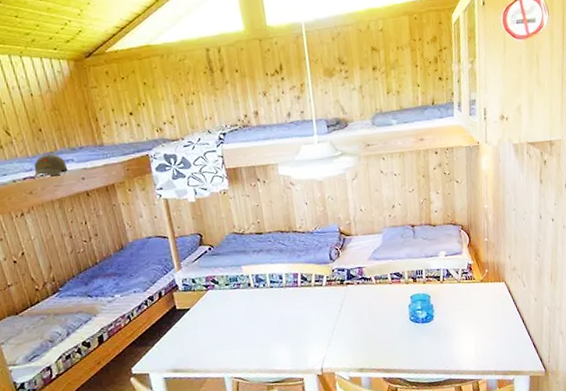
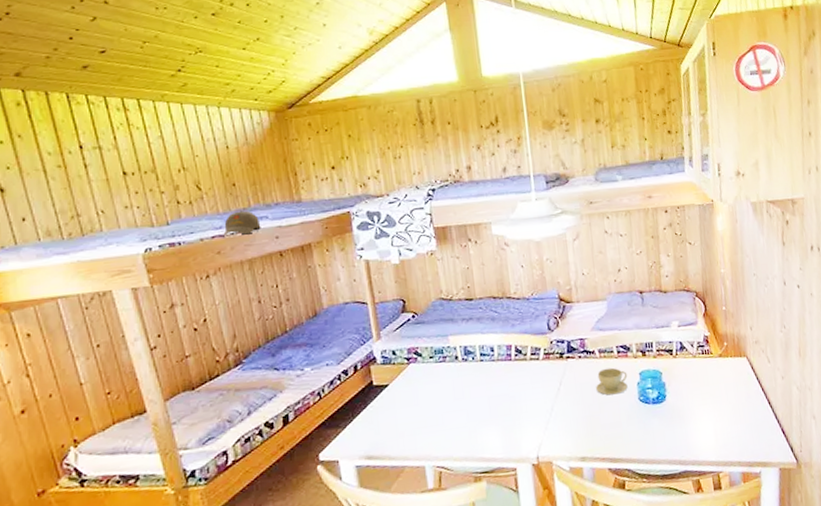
teacup: none [372,292,400,316] -> present [596,367,628,395]

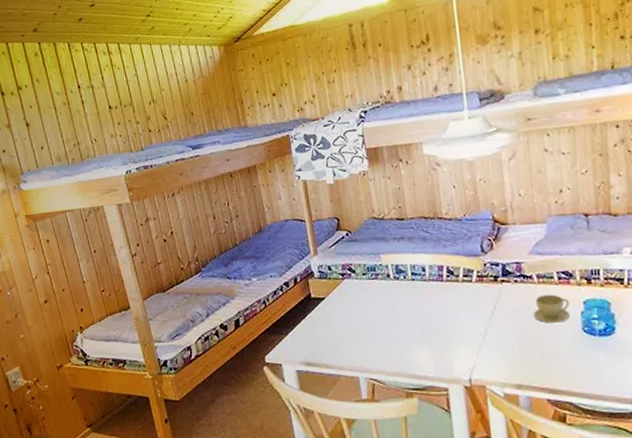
baseball cap: present [223,210,261,237] -> none [184,136,215,160]

